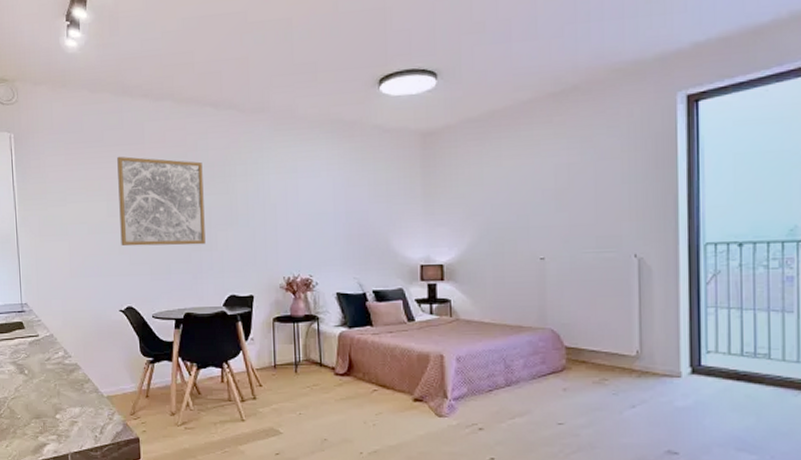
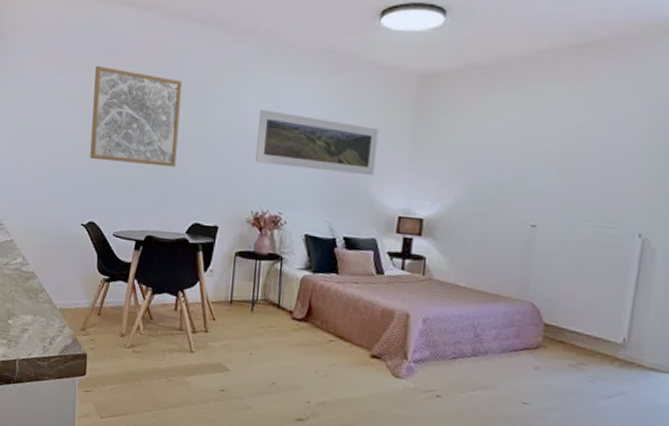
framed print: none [278,180,393,231] -> present [254,109,379,176]

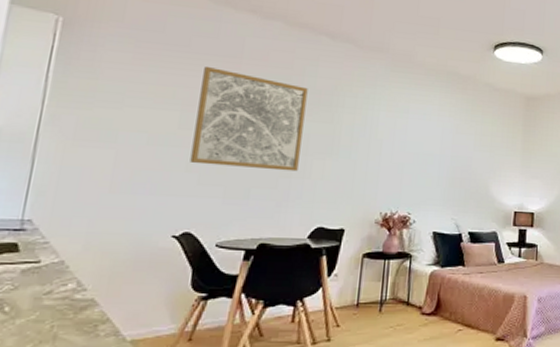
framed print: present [254,109,379,176] -> none [384,118,496,178]

